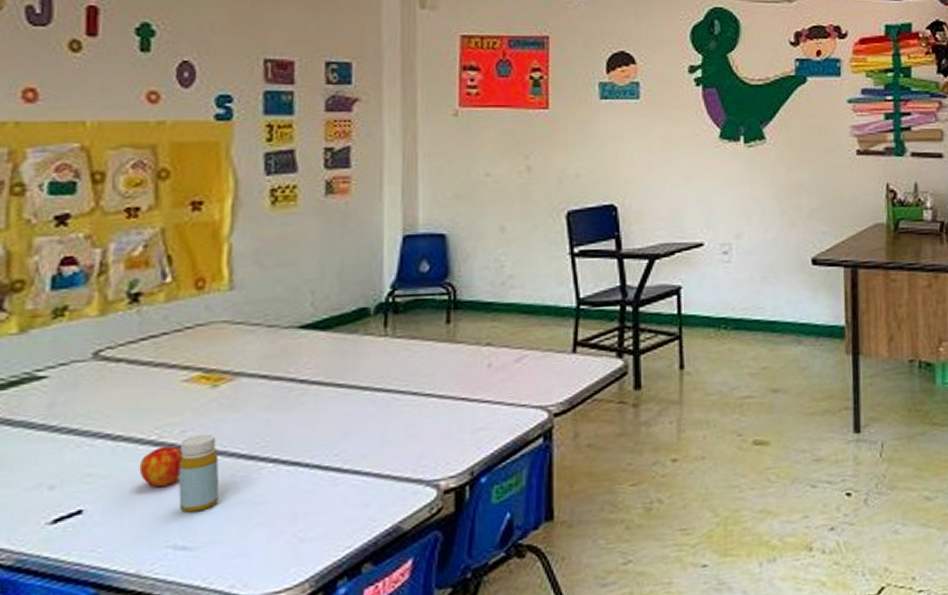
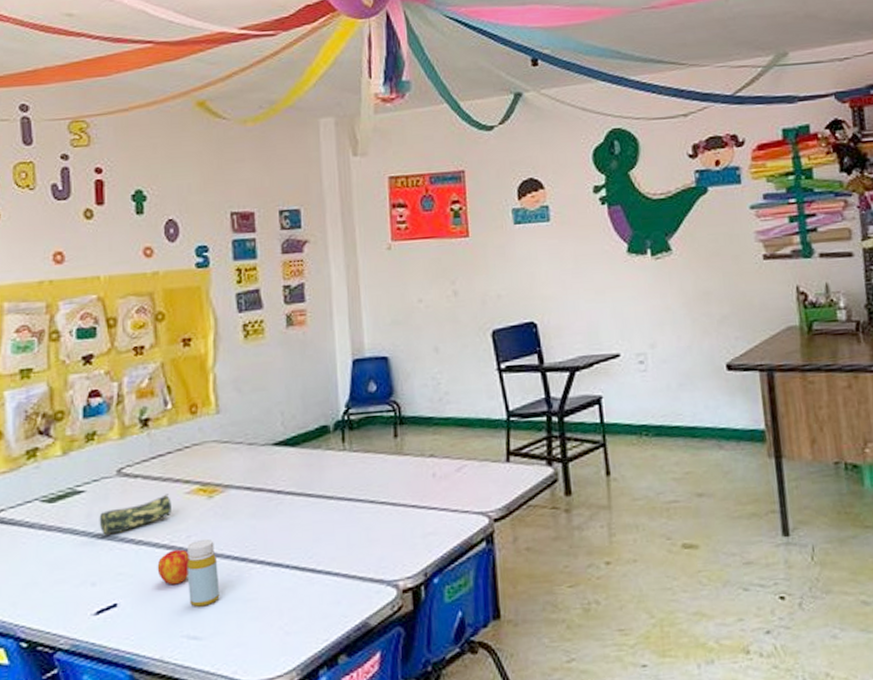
pencil case: none [64,381,164,429] -> present [99,494,172,535]

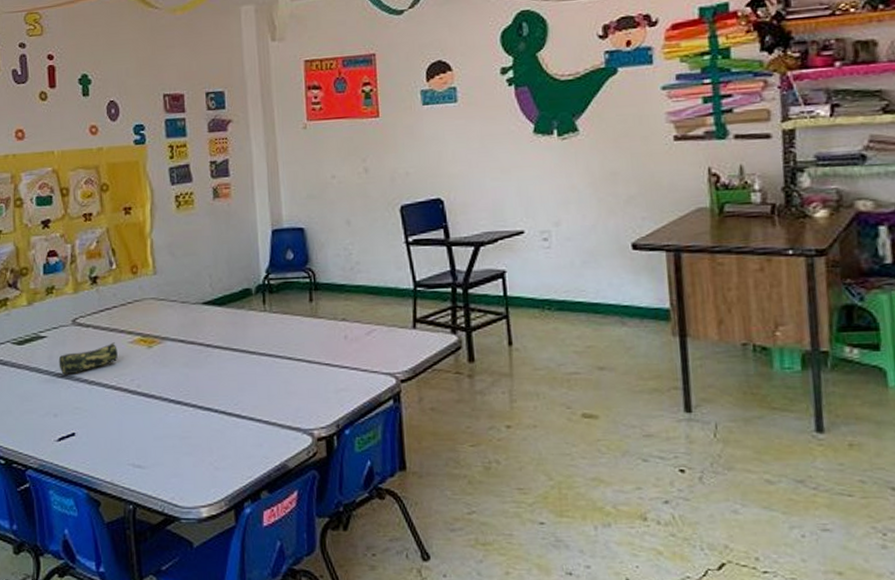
apple: present [157,549,189,585] -> none [107,390,133,421]
bottle: present [187,538,220,607] -> none [131,382,159,440]

